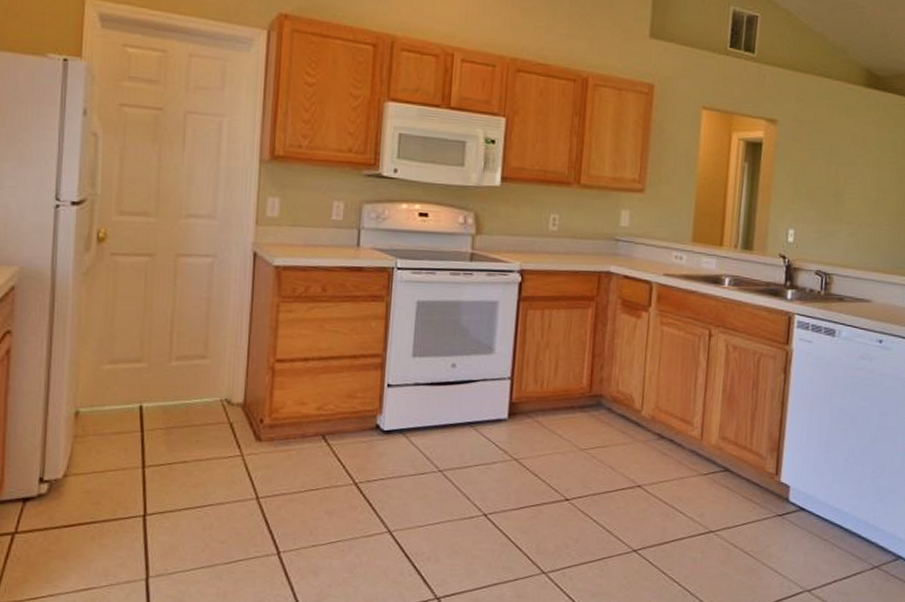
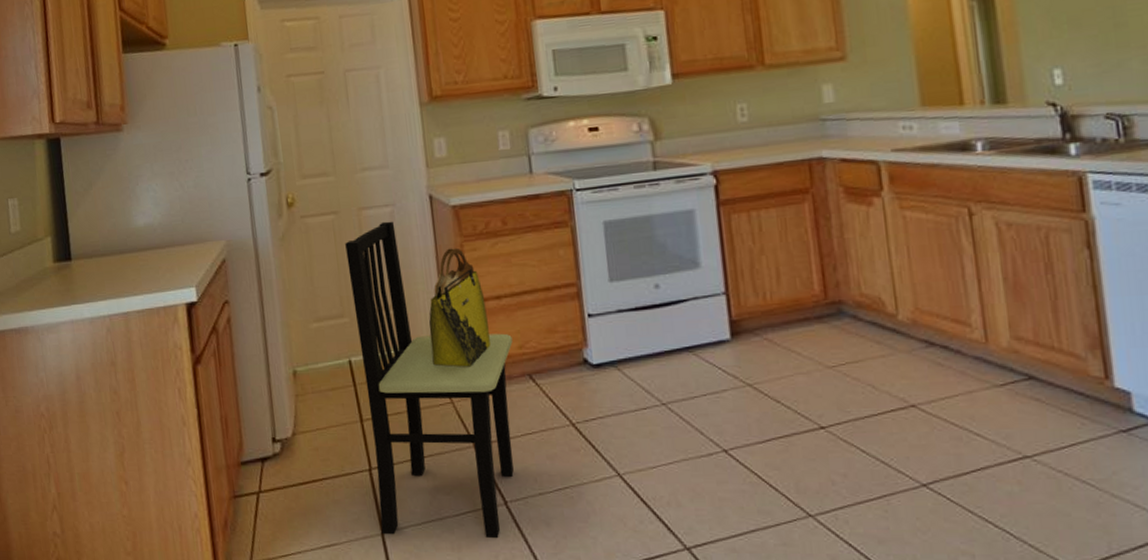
dining chair: none [146,271,312,586] -> present [345,221,514,539]
tote bag: none [229,306,292,423] -> present [428,248,491,367]

